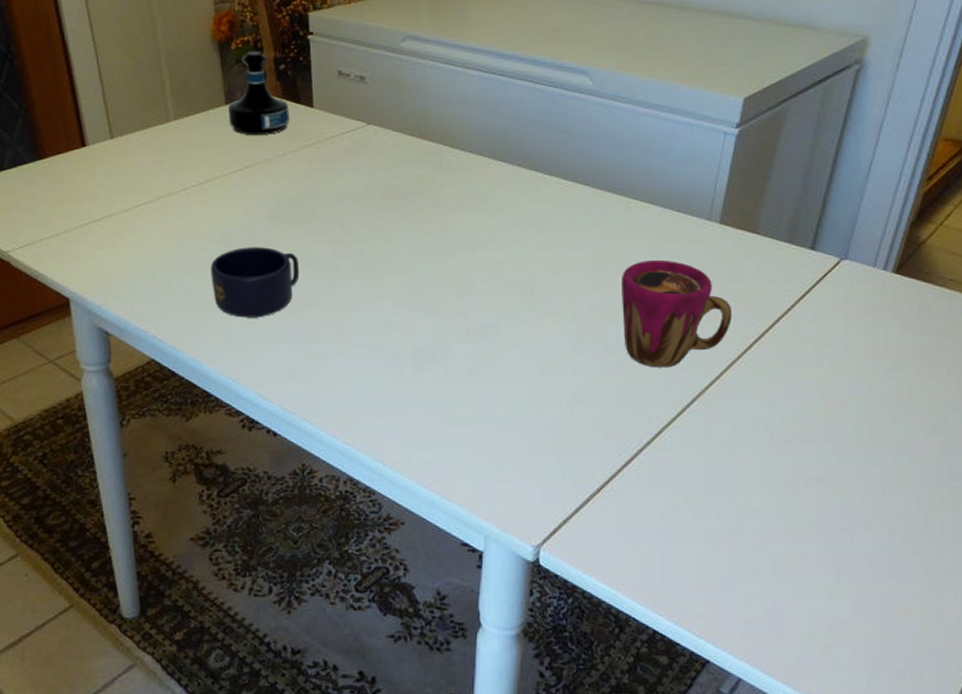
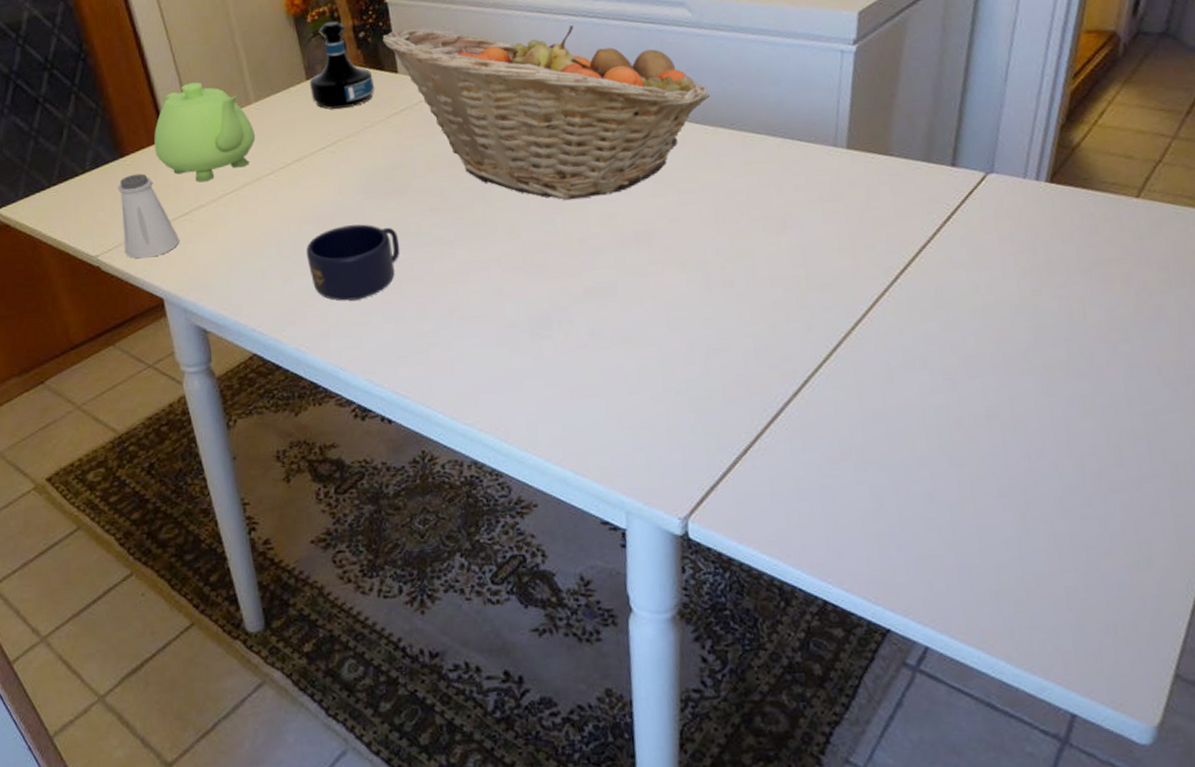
saltshaker: none [34,177,90,258] -> present [118,173,180,259]
teapot: none [73,95,172,192] -> present [154,82,256,182]
fruit basket: none [301,66,602,244] -> present [382,25,711,200]
cup: present [622,259,732,368] -> none [745,194,872,312]

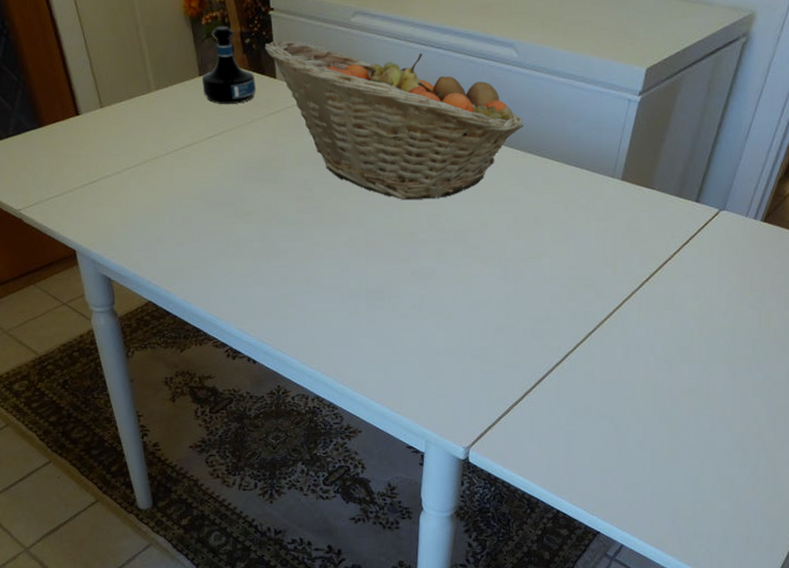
saltshaker: present [118,173,180,259] -> none [37,143,90,215]
teapot: present [154,82,256,182] -> none [68,67,155,156]
mug: present [305,224,400,301] -> none [193,204,270,265]

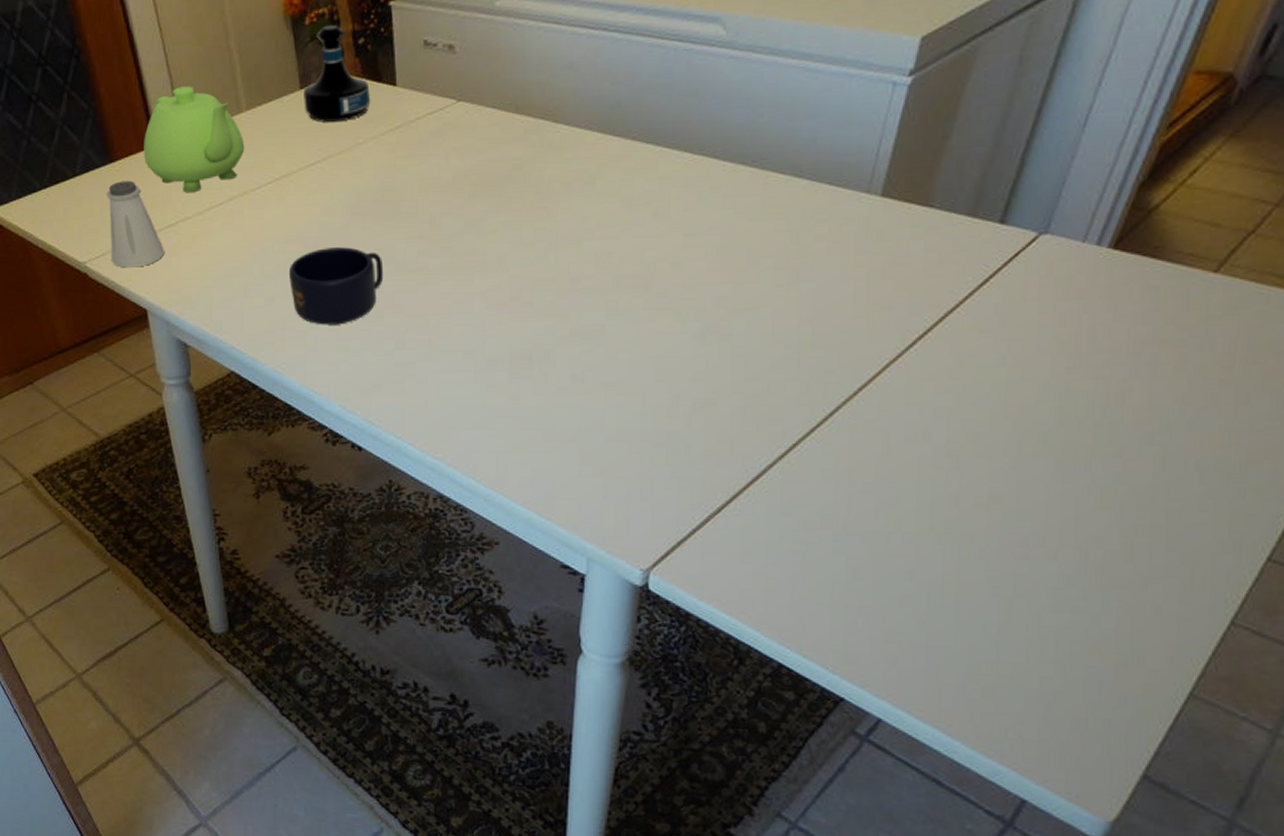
saltshaker: none [37,143,90,215] -> present [107,180,165,268]
teapot: none [68,67,155,156] -> present [144,86,245,193]
mug: none [193,204,270,265] -> present [288,247,384,325]
fruit basket: present [265,40,524,199] -> none [383,36,735,234]

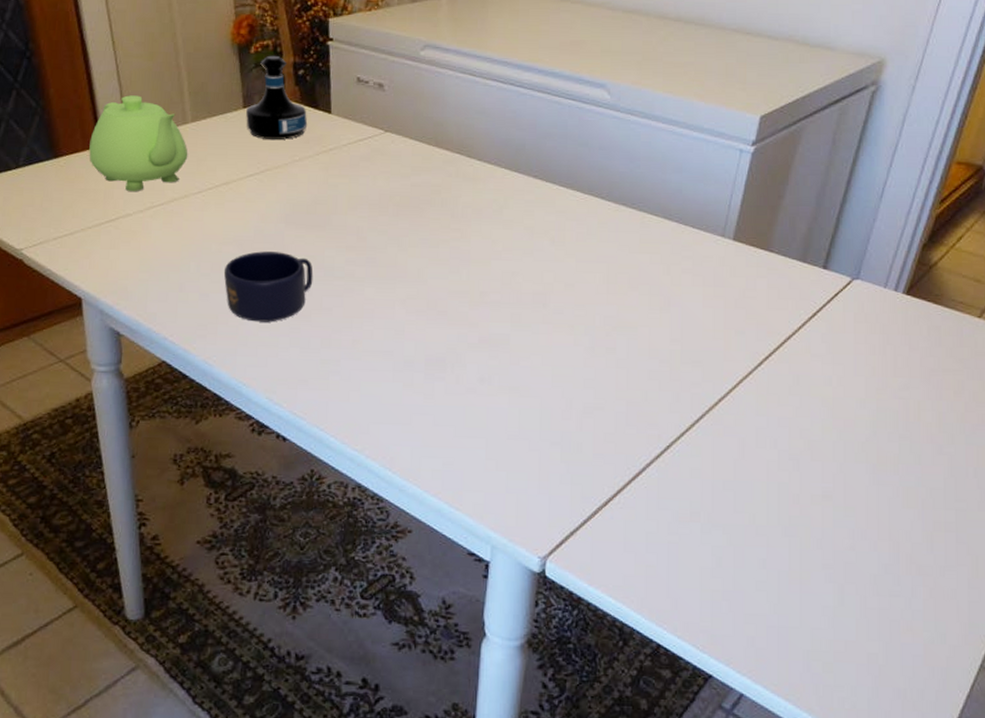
saltshaker: present [107,180,165,268] -> none [49,175,104,258]

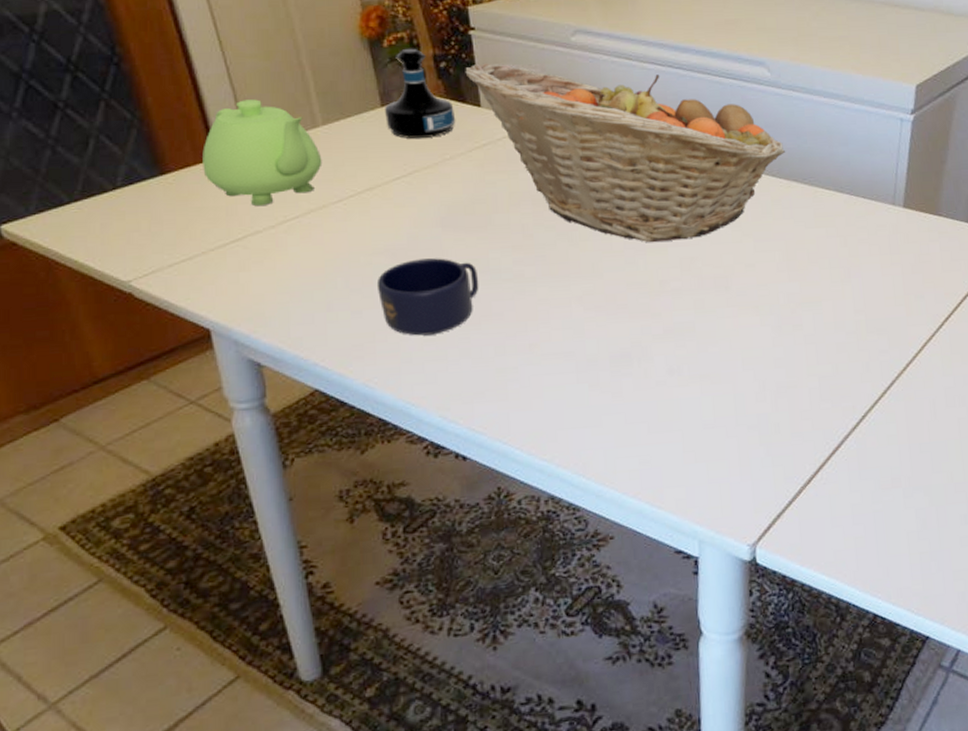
fruit basket: none [320,72,618,254] -> present [465,63,786,242]

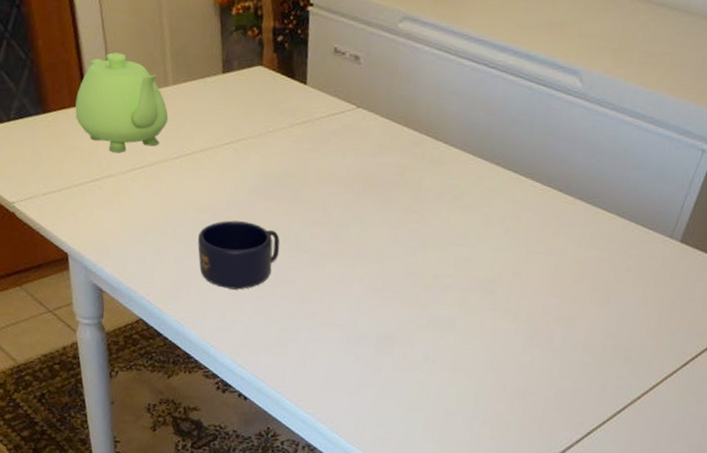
tequila bottle: present [385,48,455,139] -> none [224,18,284,109]
fruit basket: present [465,63,786,242] -> none [298,40,578,241]

